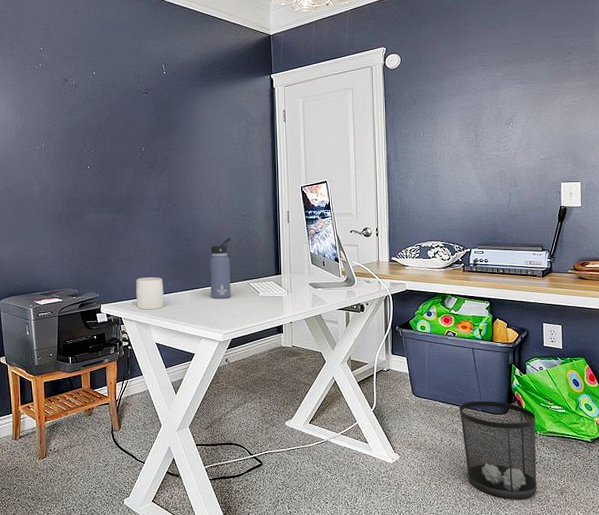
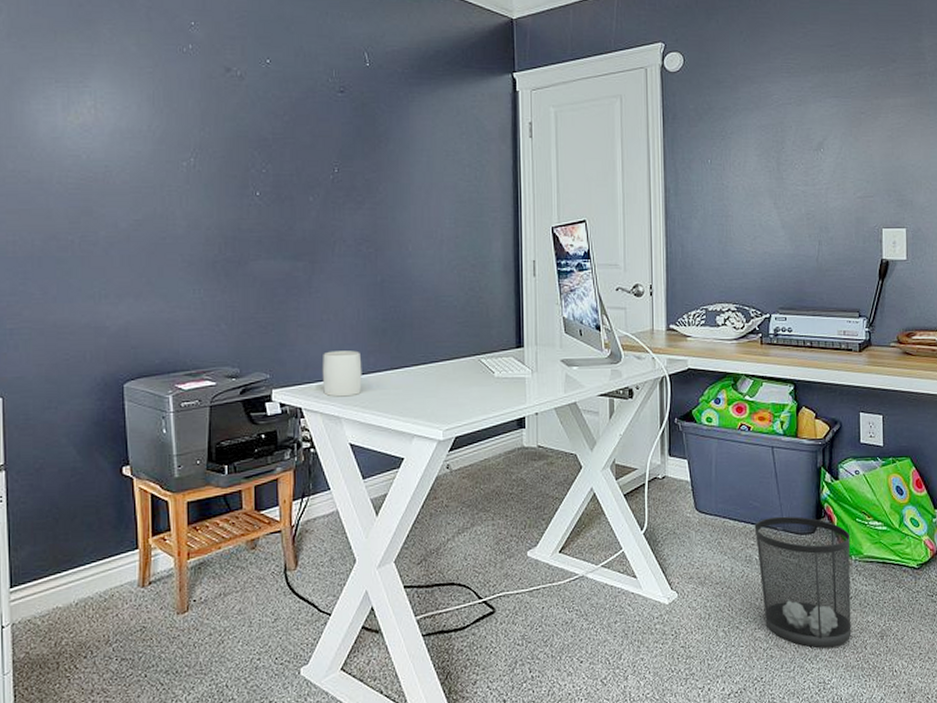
water bottle: present [210,237,231,300] -> none [427,295,456,382]

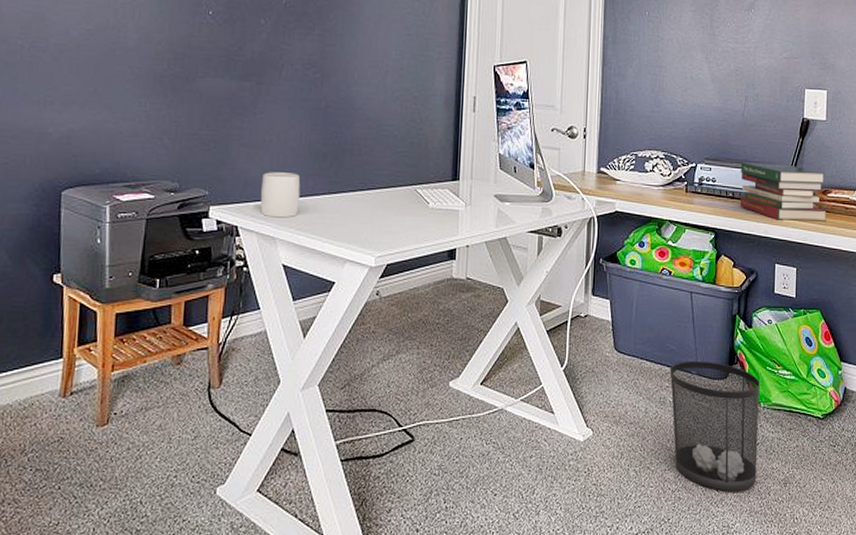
books: none [818,308,913,367] -> present [740,162,827,222]

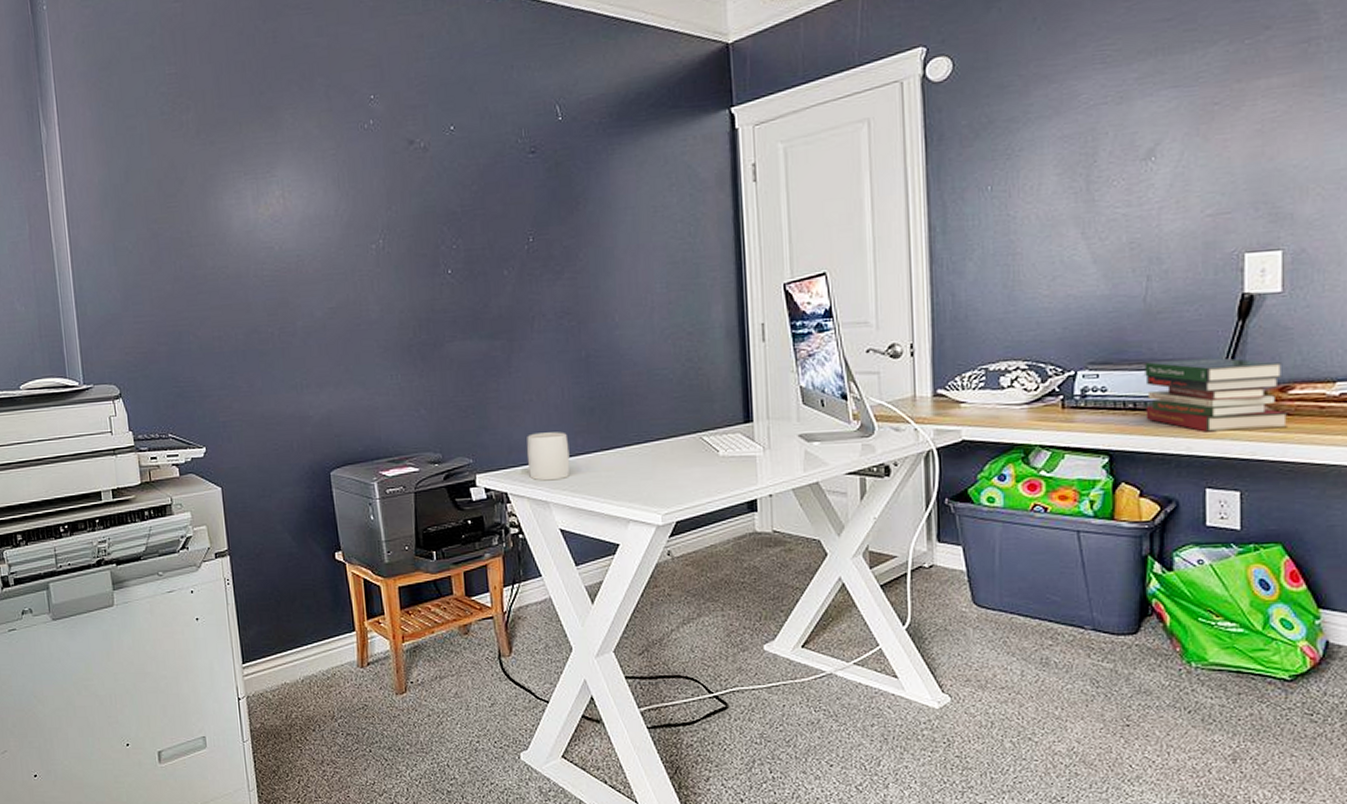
waste bin: present [670,360,761,491] -> none [1052,613,1190,767]

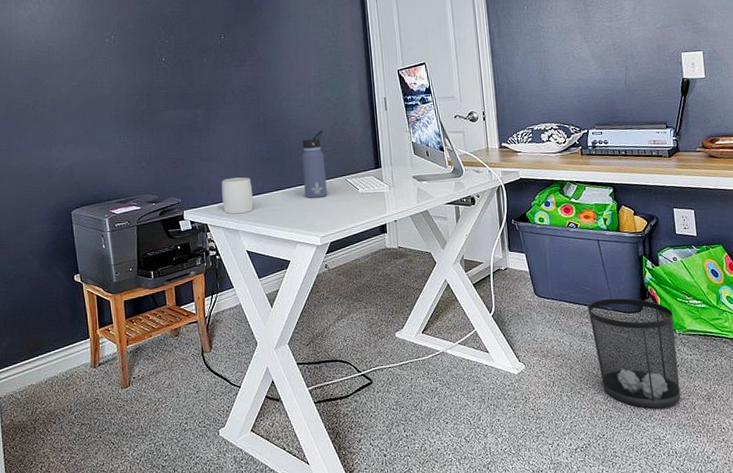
water bottle: none [639,368,674,463] -> present [301,129,327,199]
waste bin: none [1052,613,1190,767] -> present [587,298,681,409]
books: present [1145,357,1289,432] -> none [629,120,718,170]

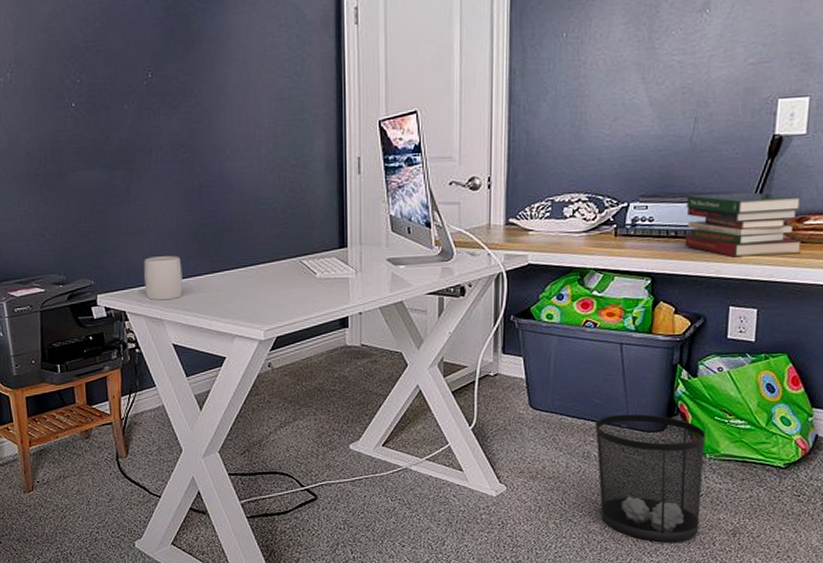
water bottle: present [301,129,327,199] -> none [246,197,276,284]
books: none [629,120,718,170] -> present [684,192,803,258]

